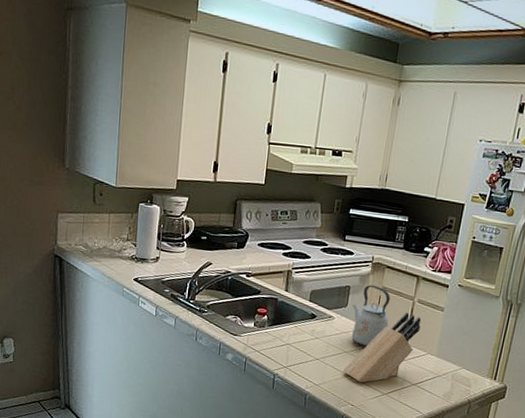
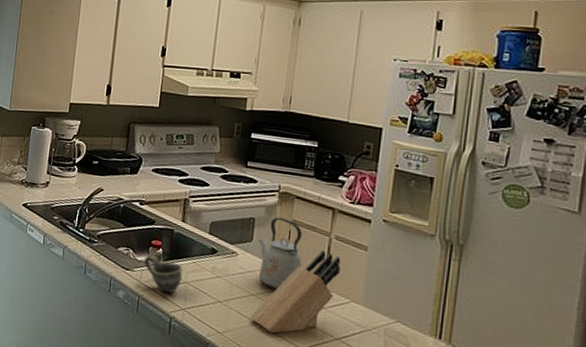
cup: none [250,321,286,354] -> present [143,254,183,294]

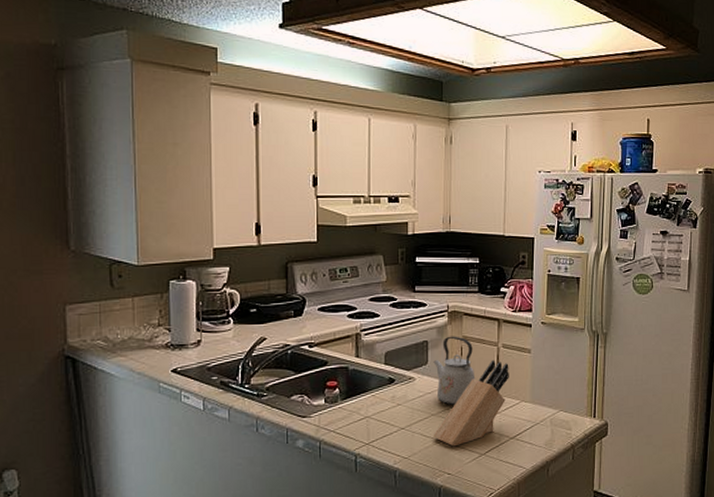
cup: present [143,254,183,294] -> none [320,396,363,432]

